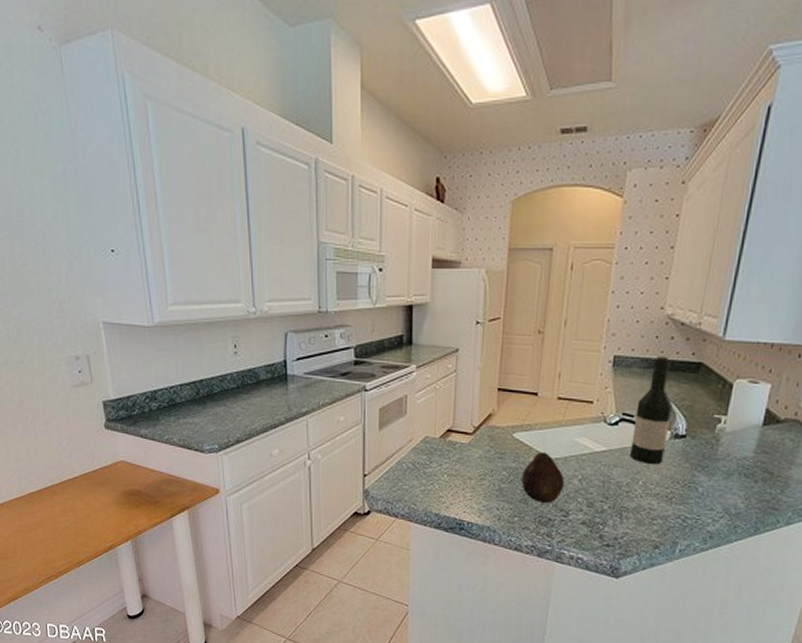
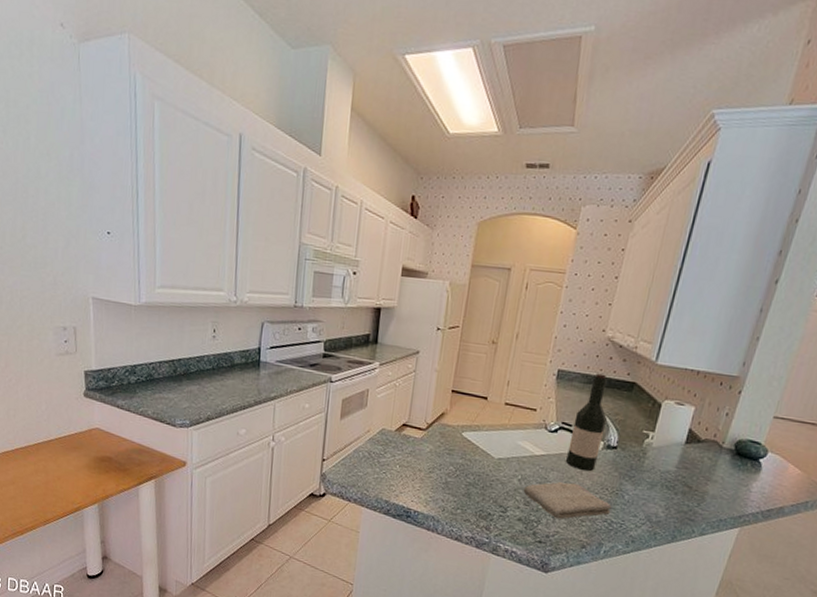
fruit: present [521,452,565,504] -> none [466,451,506,500]
washcloth: none [585,478,684,519] -> present [523,481,612,520]

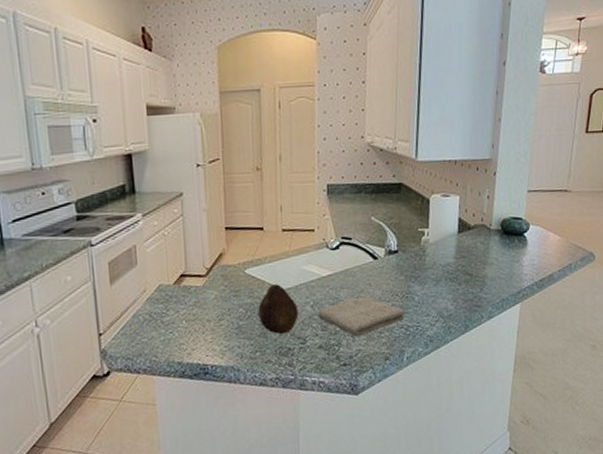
fruit: none [466,451,506,500] -> present [258,284,299,335]
wine bottle: present [566,373,607,471] -> none [352,180,383,282]

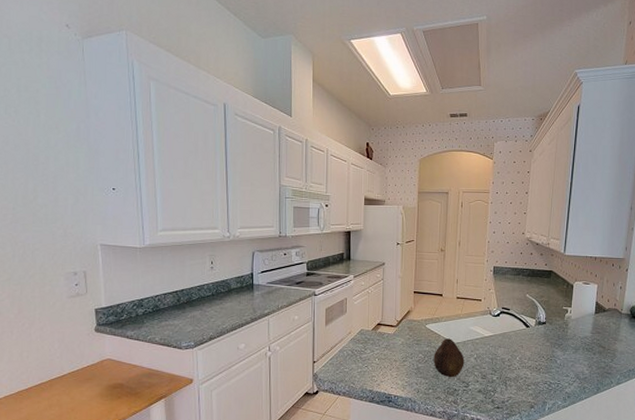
washcloth: present [318,296,405,337] -> none [479,355,549,386]

